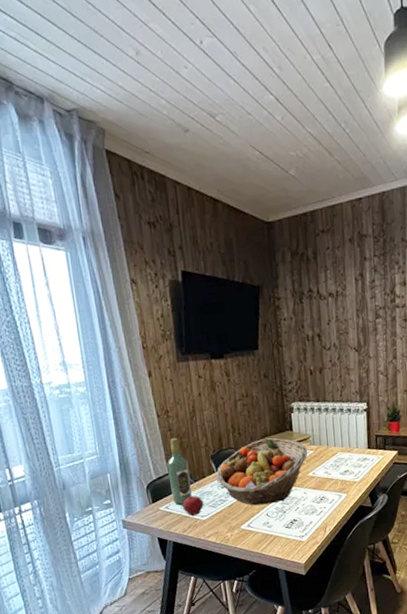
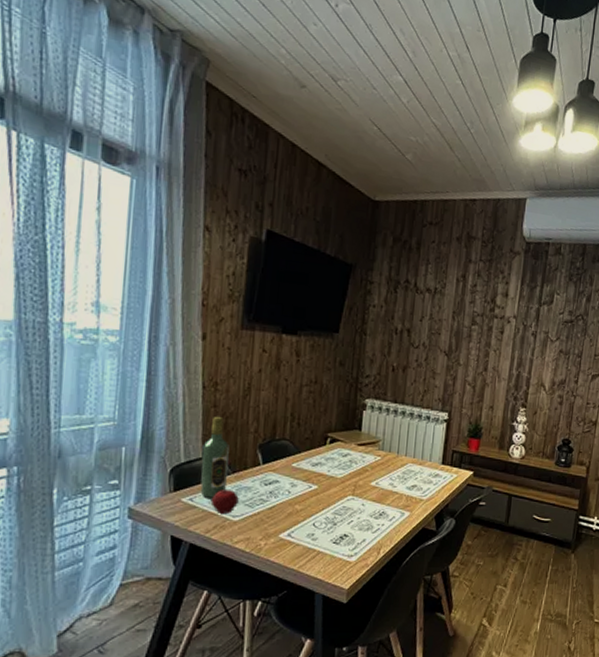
fruit basket: present [215,438,308,506] -> none [259,434,375,512]

